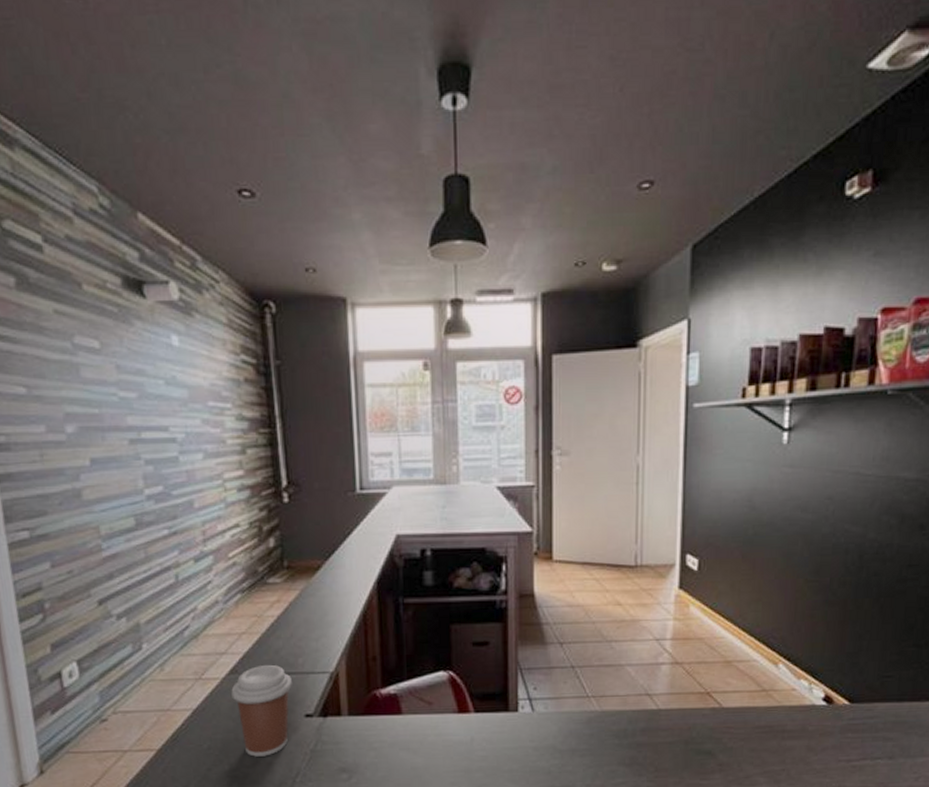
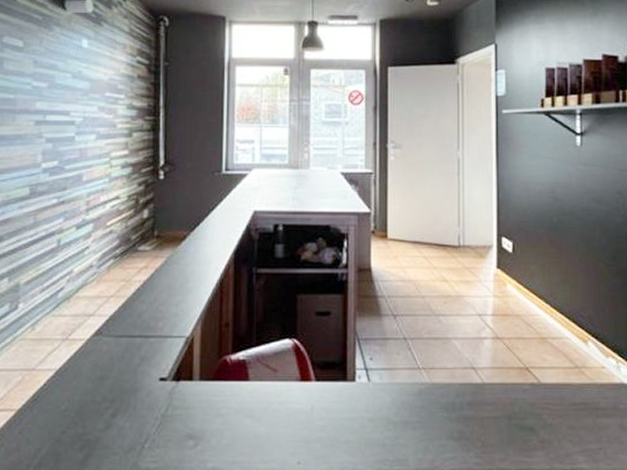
coffee cup: present [231,664,292,757] -> none [94,327,151,420]

